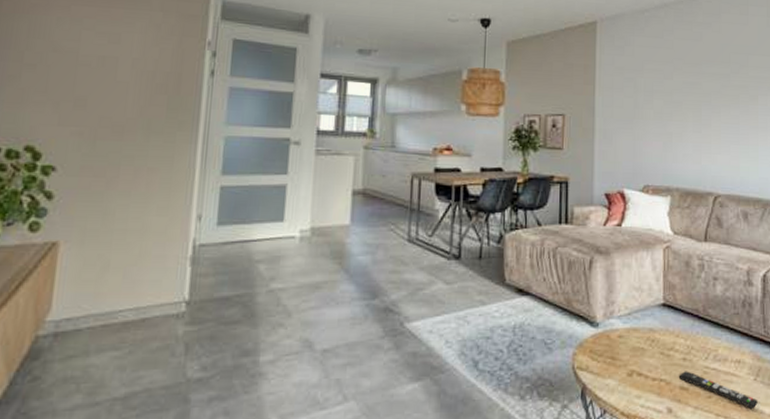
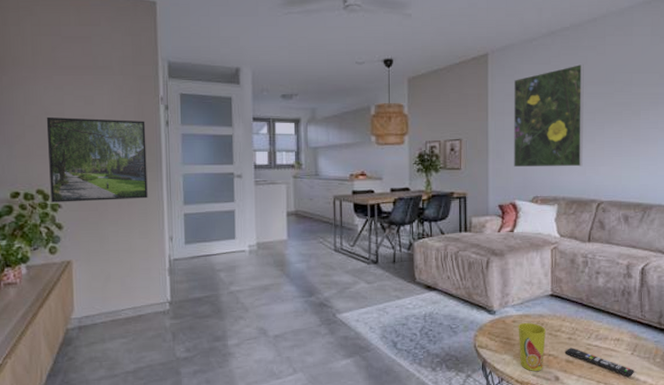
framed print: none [42,54,185,165] -> present [46,116,148,203]
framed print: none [623,40,699,154] -> present [514,63,584,168]
cup: none [624,338,657,401] -> present [518,322,546,371]

